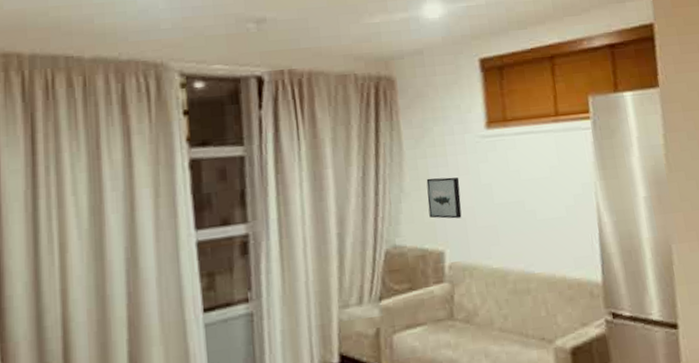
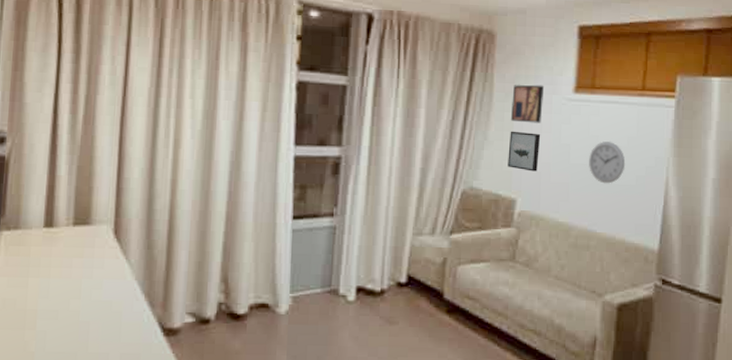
wall art: none [422,125,458,168] -> present [510,84,545,123]
wall clock: none [513,174,553,220] -> present [589,141,626,184]

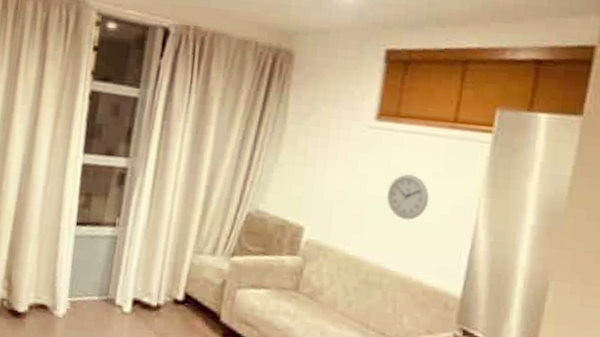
wall art: present [508,131,541,172] -> none [297,155,336,200]
wall art: present [510,84,545,123] -> none [304,108,344,150]

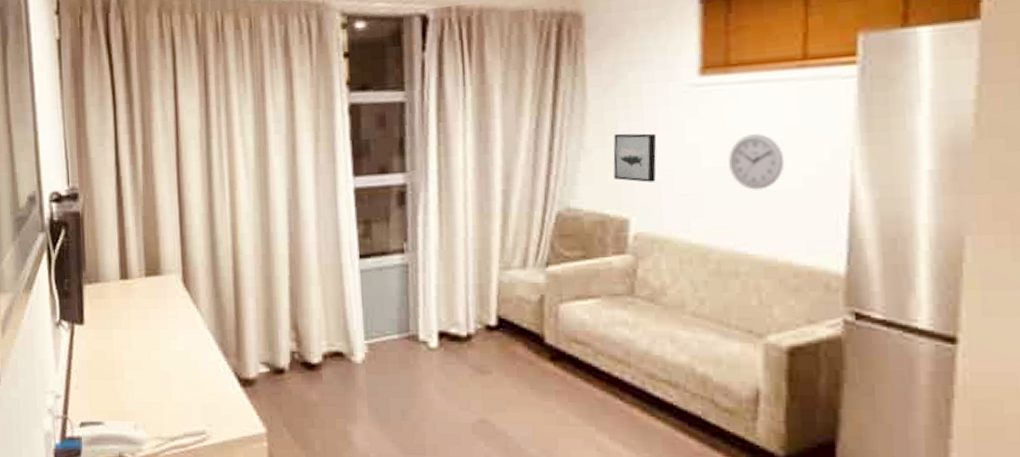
wall art: none [297,155,336,200] -> present [613,133,657,183]

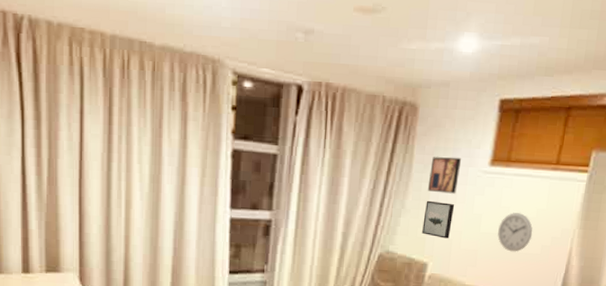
wall art: none [612,71,657,122] -> present [427,157,462,194]

